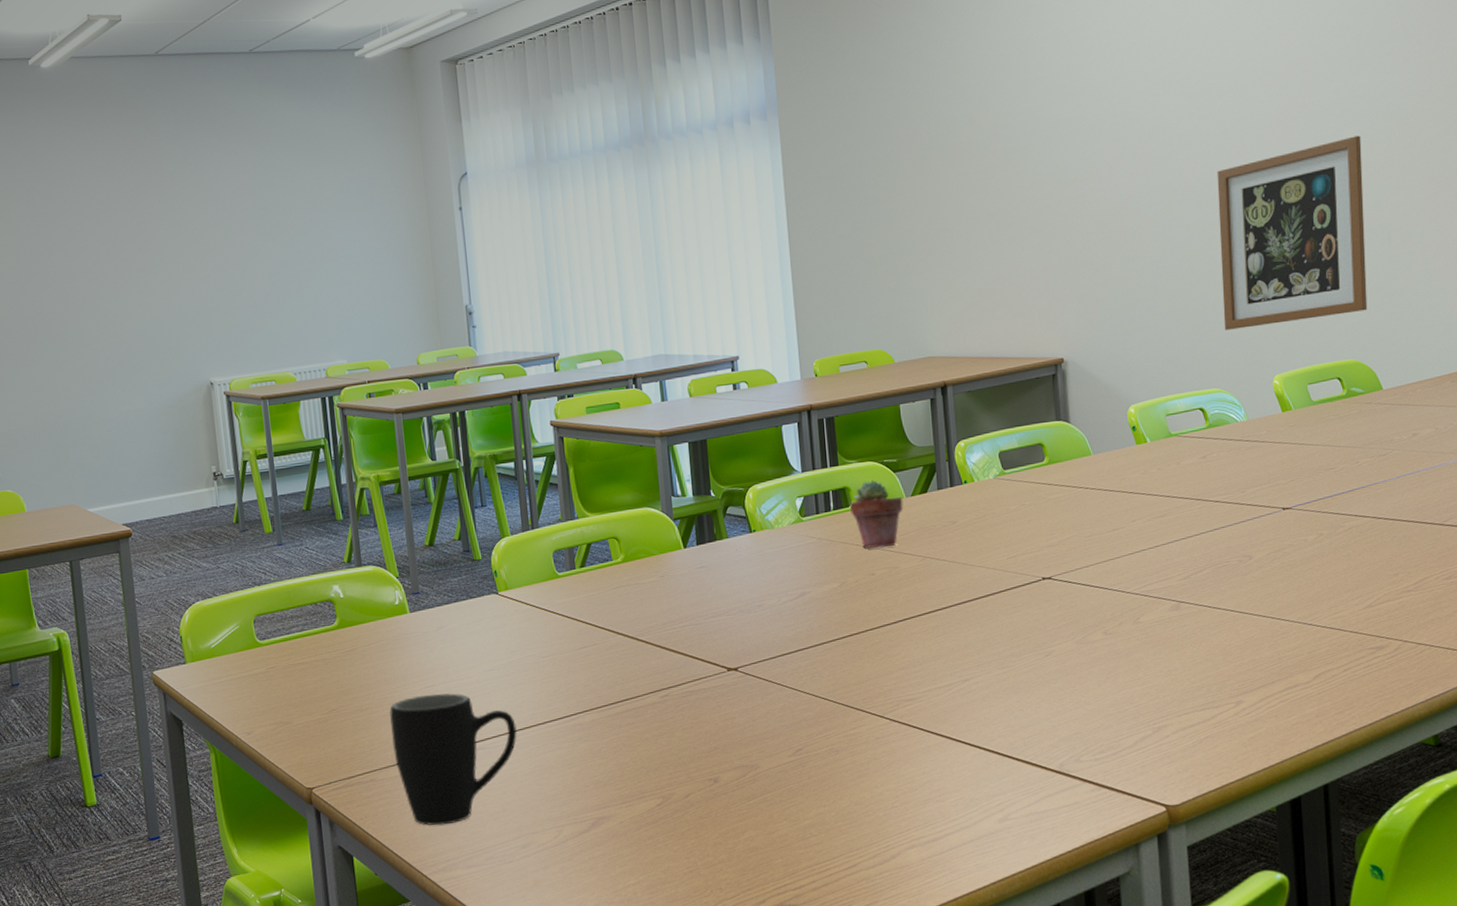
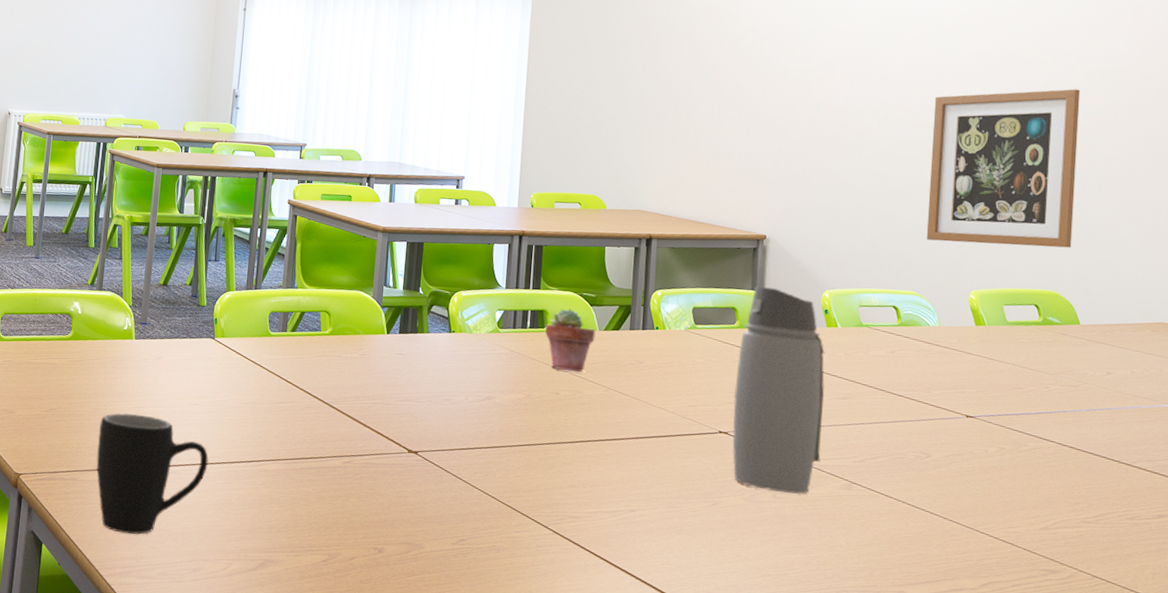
water bottle: none [1051,414,1147,629] -> present [732,286,825,495]

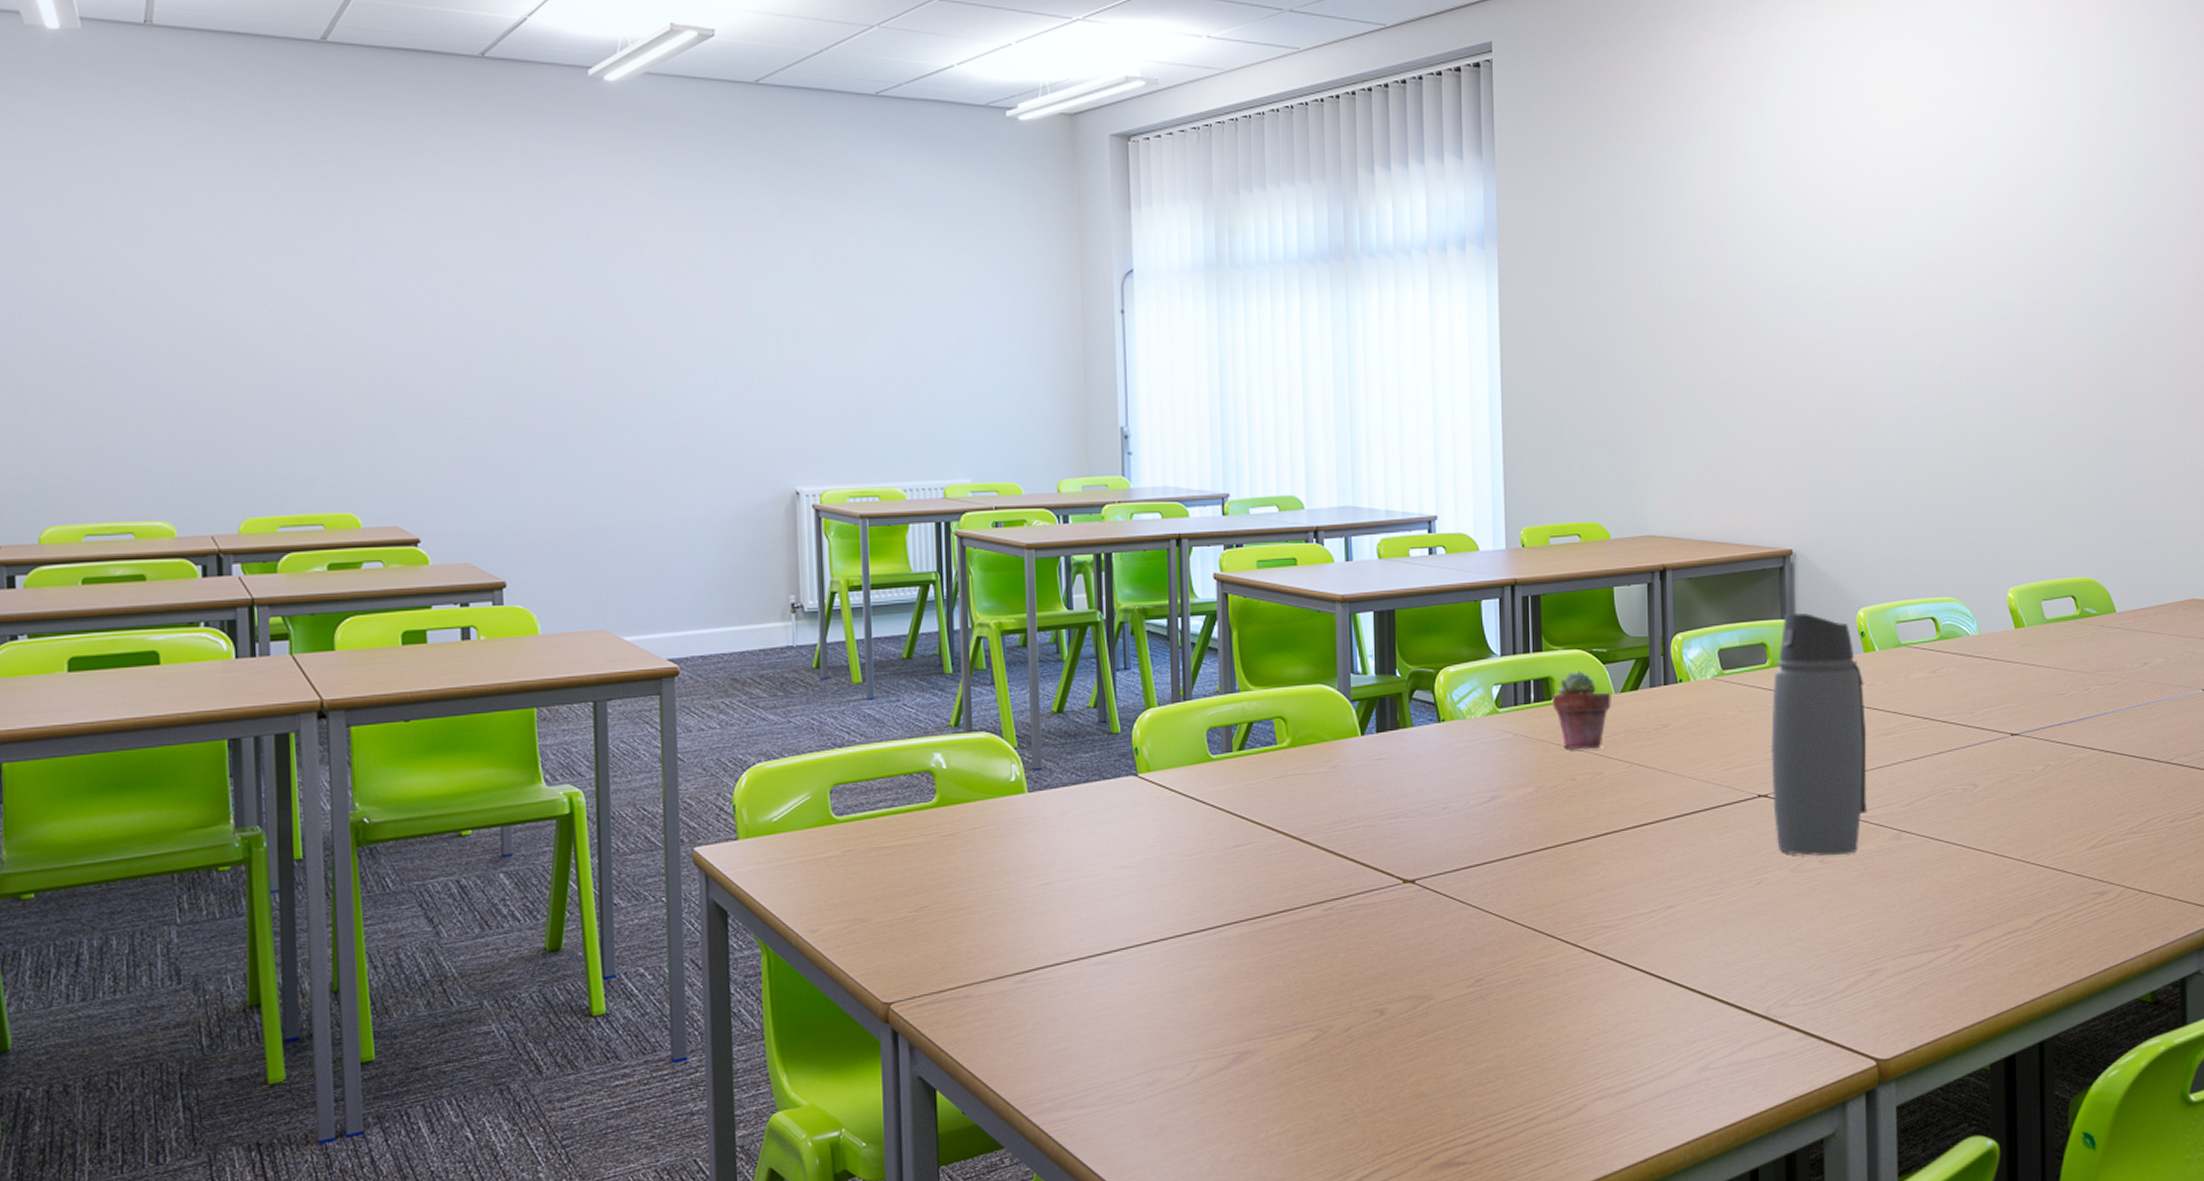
mug: present [96,413,209,535] -> none [993,893,1151,1056]
wall art: present [926,89,1081,248] -> none [1960,337,2106,534]

